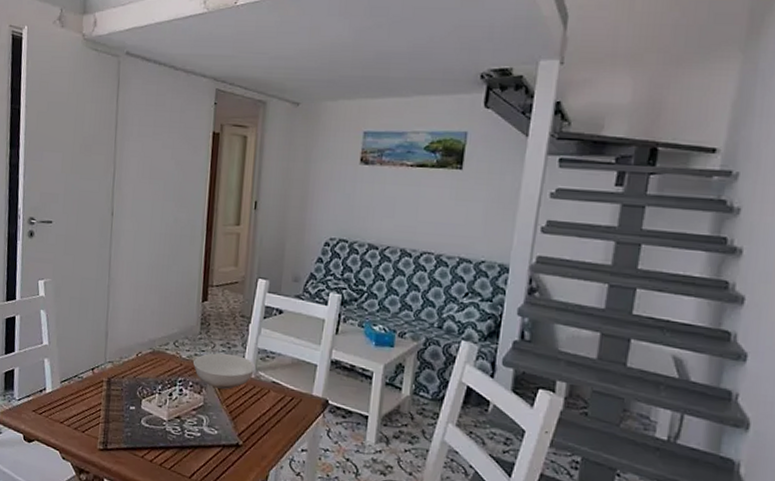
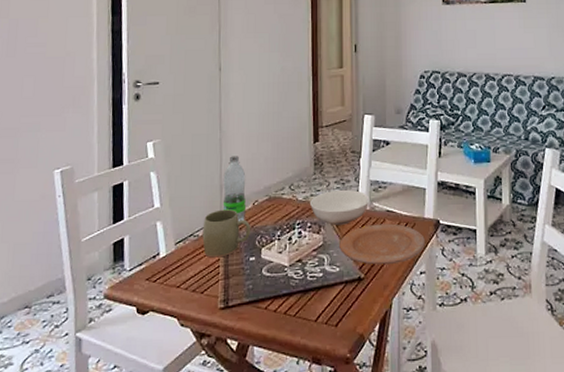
mug: none [86,355,133,402] -> present [202,209,251,258]
bottle: none [107,304,132,371] -> present [222,156,246,222]
plate: none [220,393,311,437] -> present [339,223,426,265]

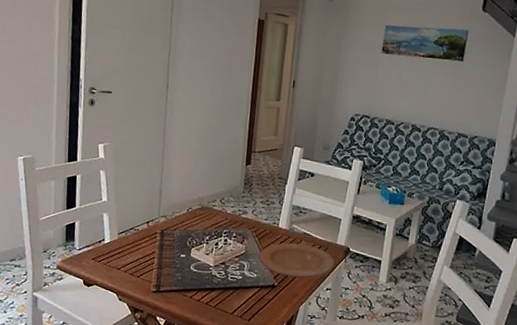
mug: present [202,209,251,258] -> none [141,211,184,251]
bottle: present [222,156,246,222] -> none [160,166,183,224]
bowl: present [310,189,370,225] -> none [237,209,290,240]

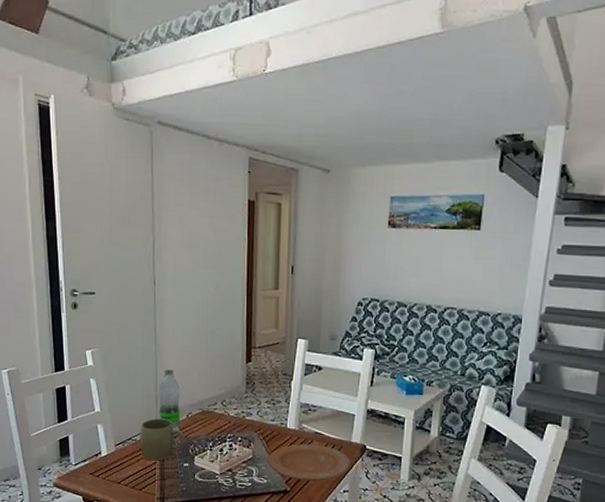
mug: none [141,211,184,251] -> present [140,418,185,461]
bottle: none [160,166,183,224] -> present [158,369,180,431]

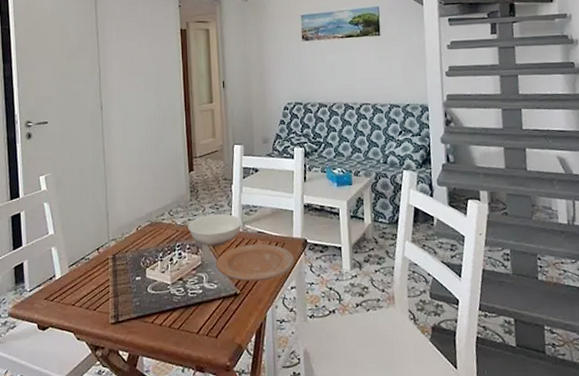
mug: present [140,418,185,461] -> none [92,234,136,278]
bottle: present [158,369,180,431] -> none [109,186,130,246]
bowl: none [241,409,299,442] -> present [188,213,242,246]

